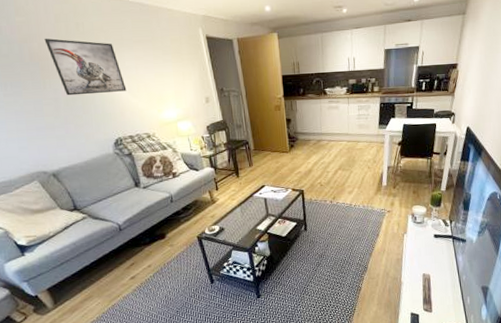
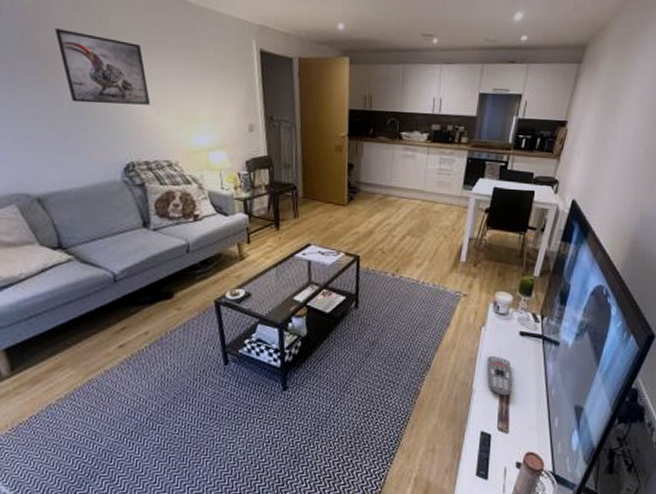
remote control: none [411,255,432,285] -> present [487,356,512,396]

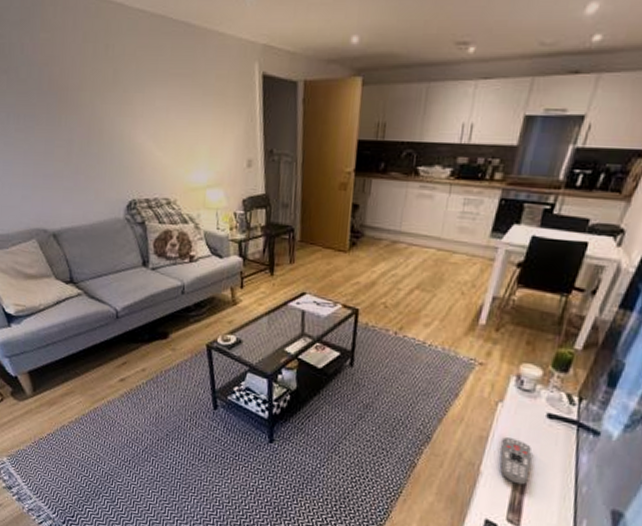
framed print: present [55,27,150,105] -> none [67,61,152,140]

